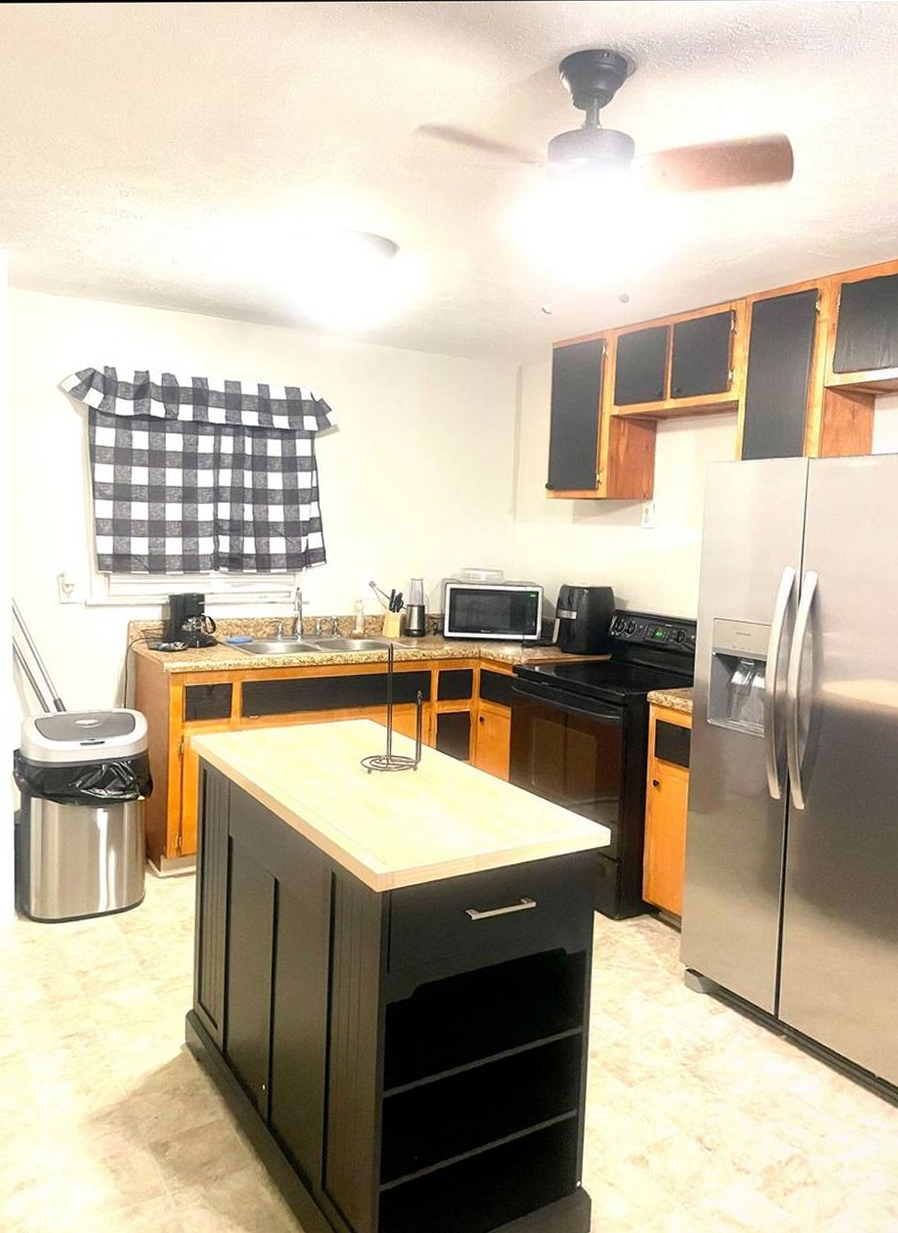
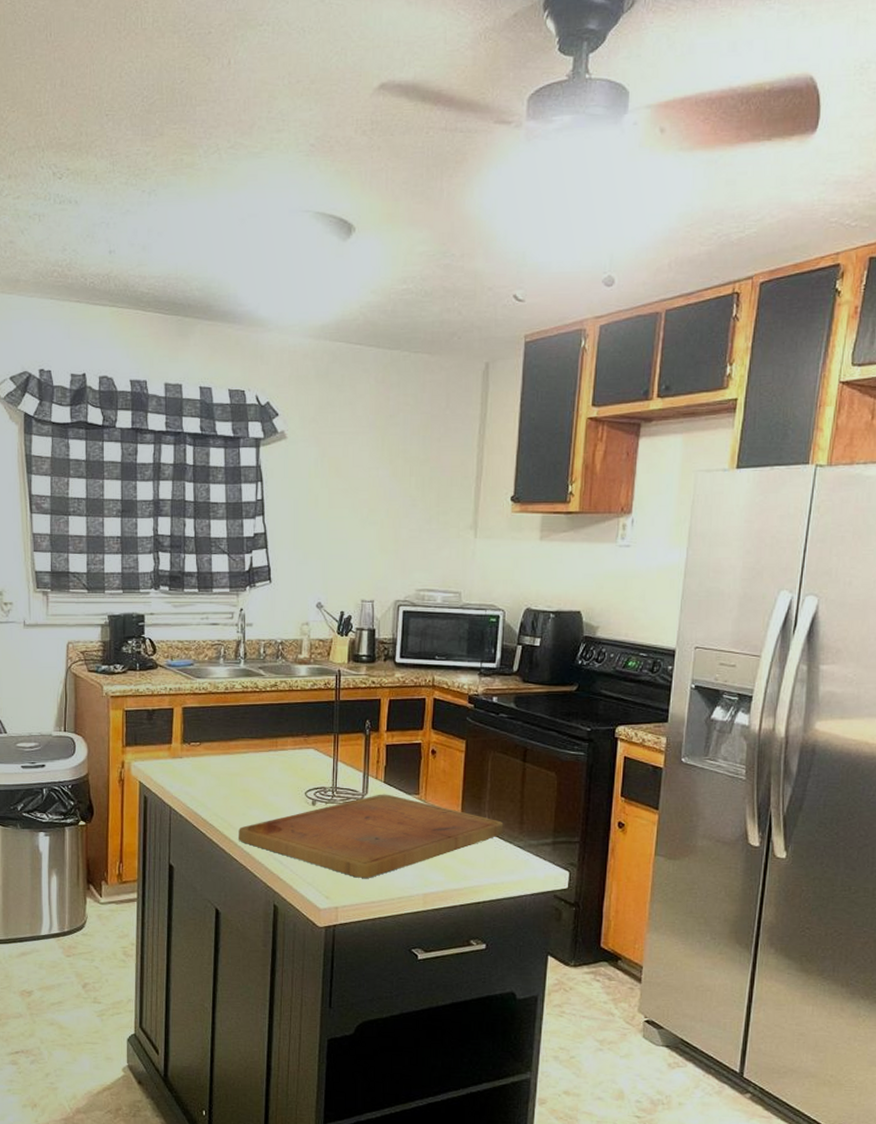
cutting board: none [297,760,549,842] -> present [239,794,504,878]

